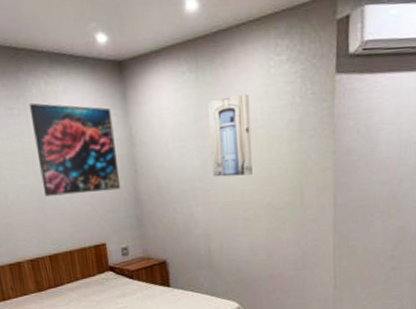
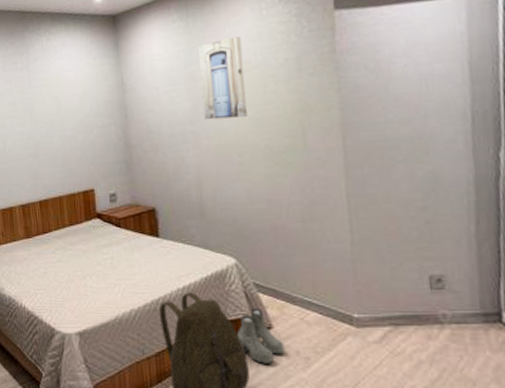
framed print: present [29,103,121,196] -> none [31,57,111,143]

